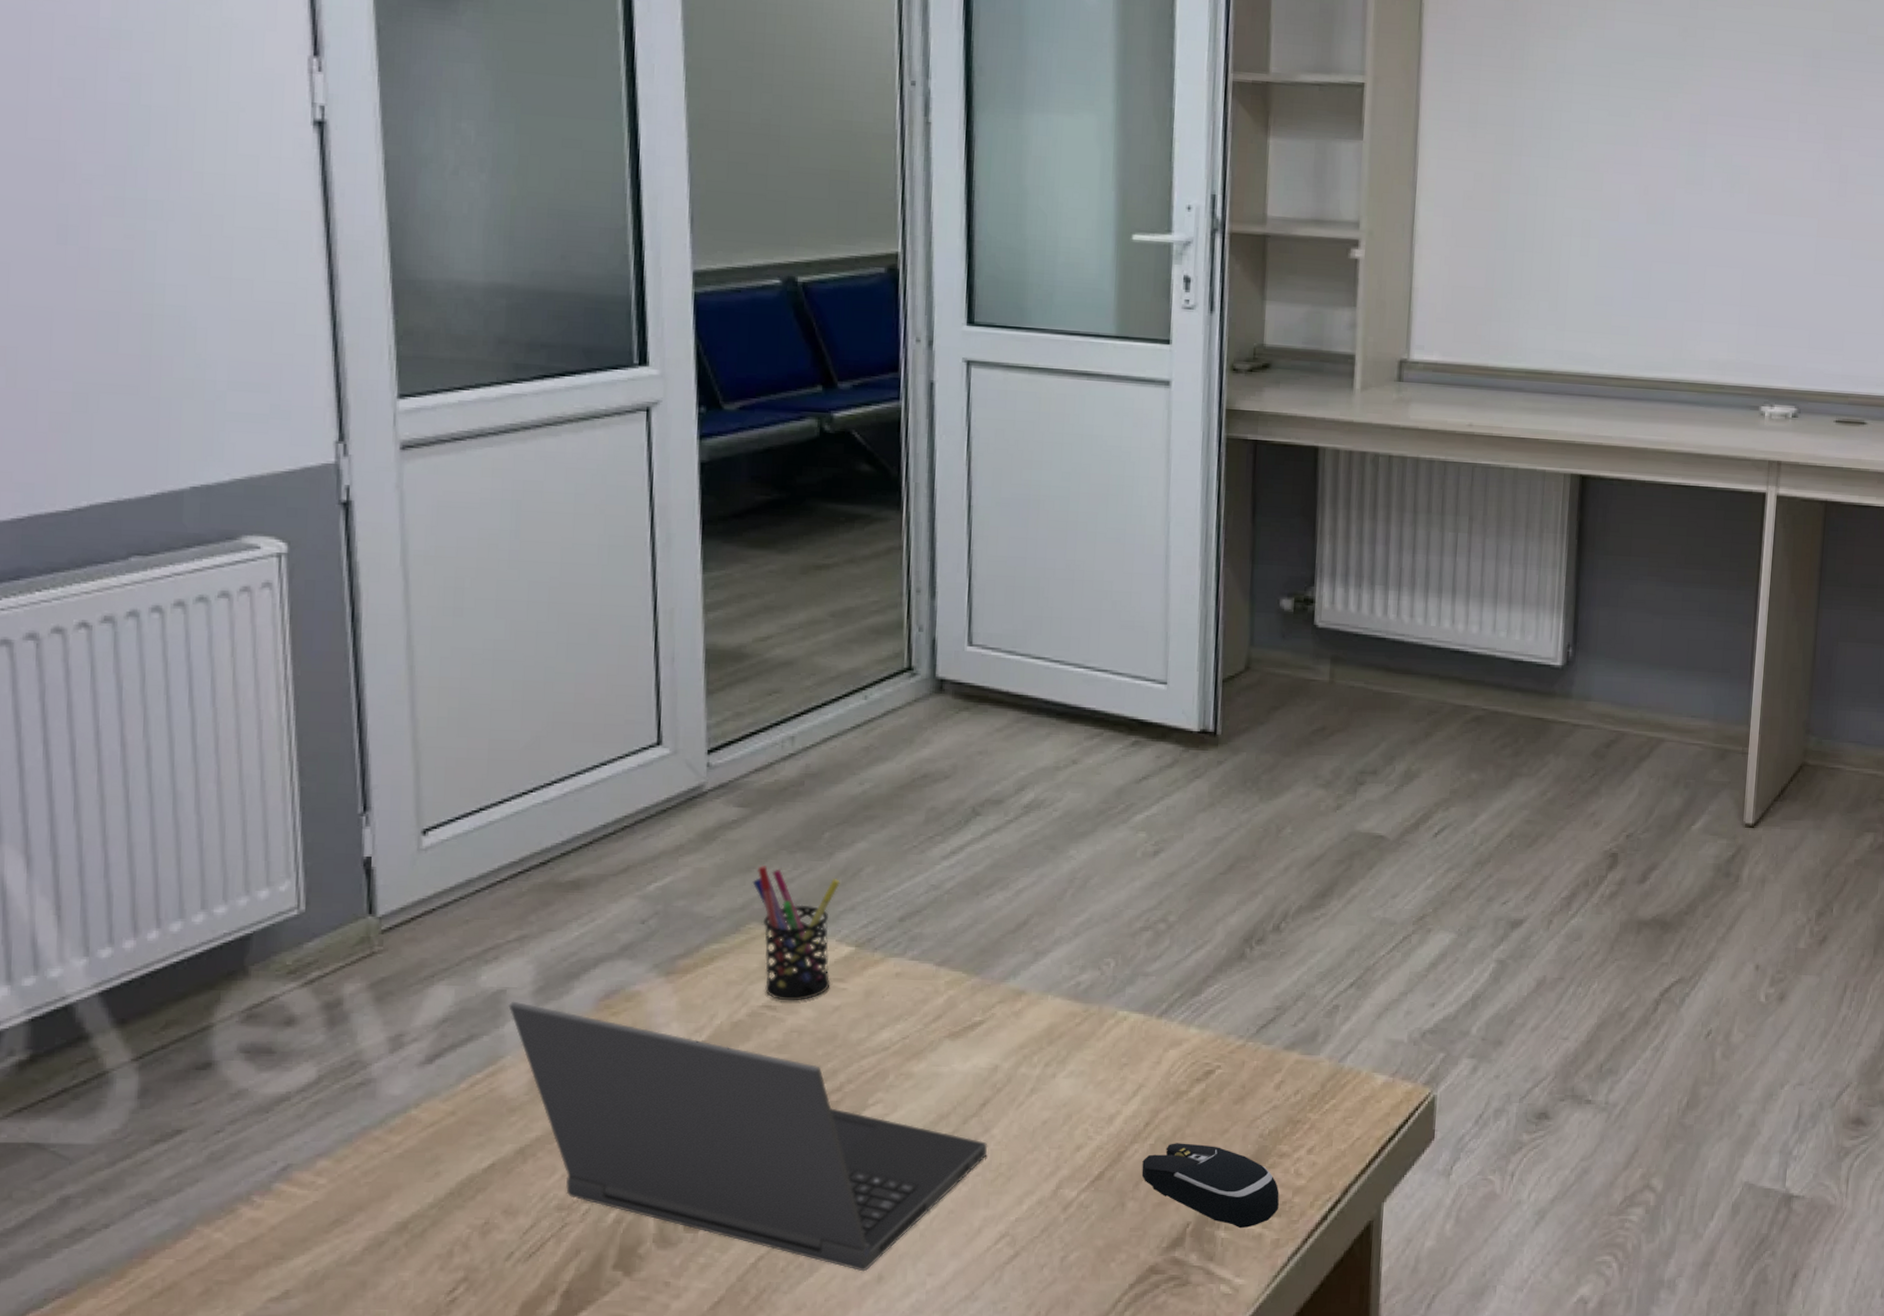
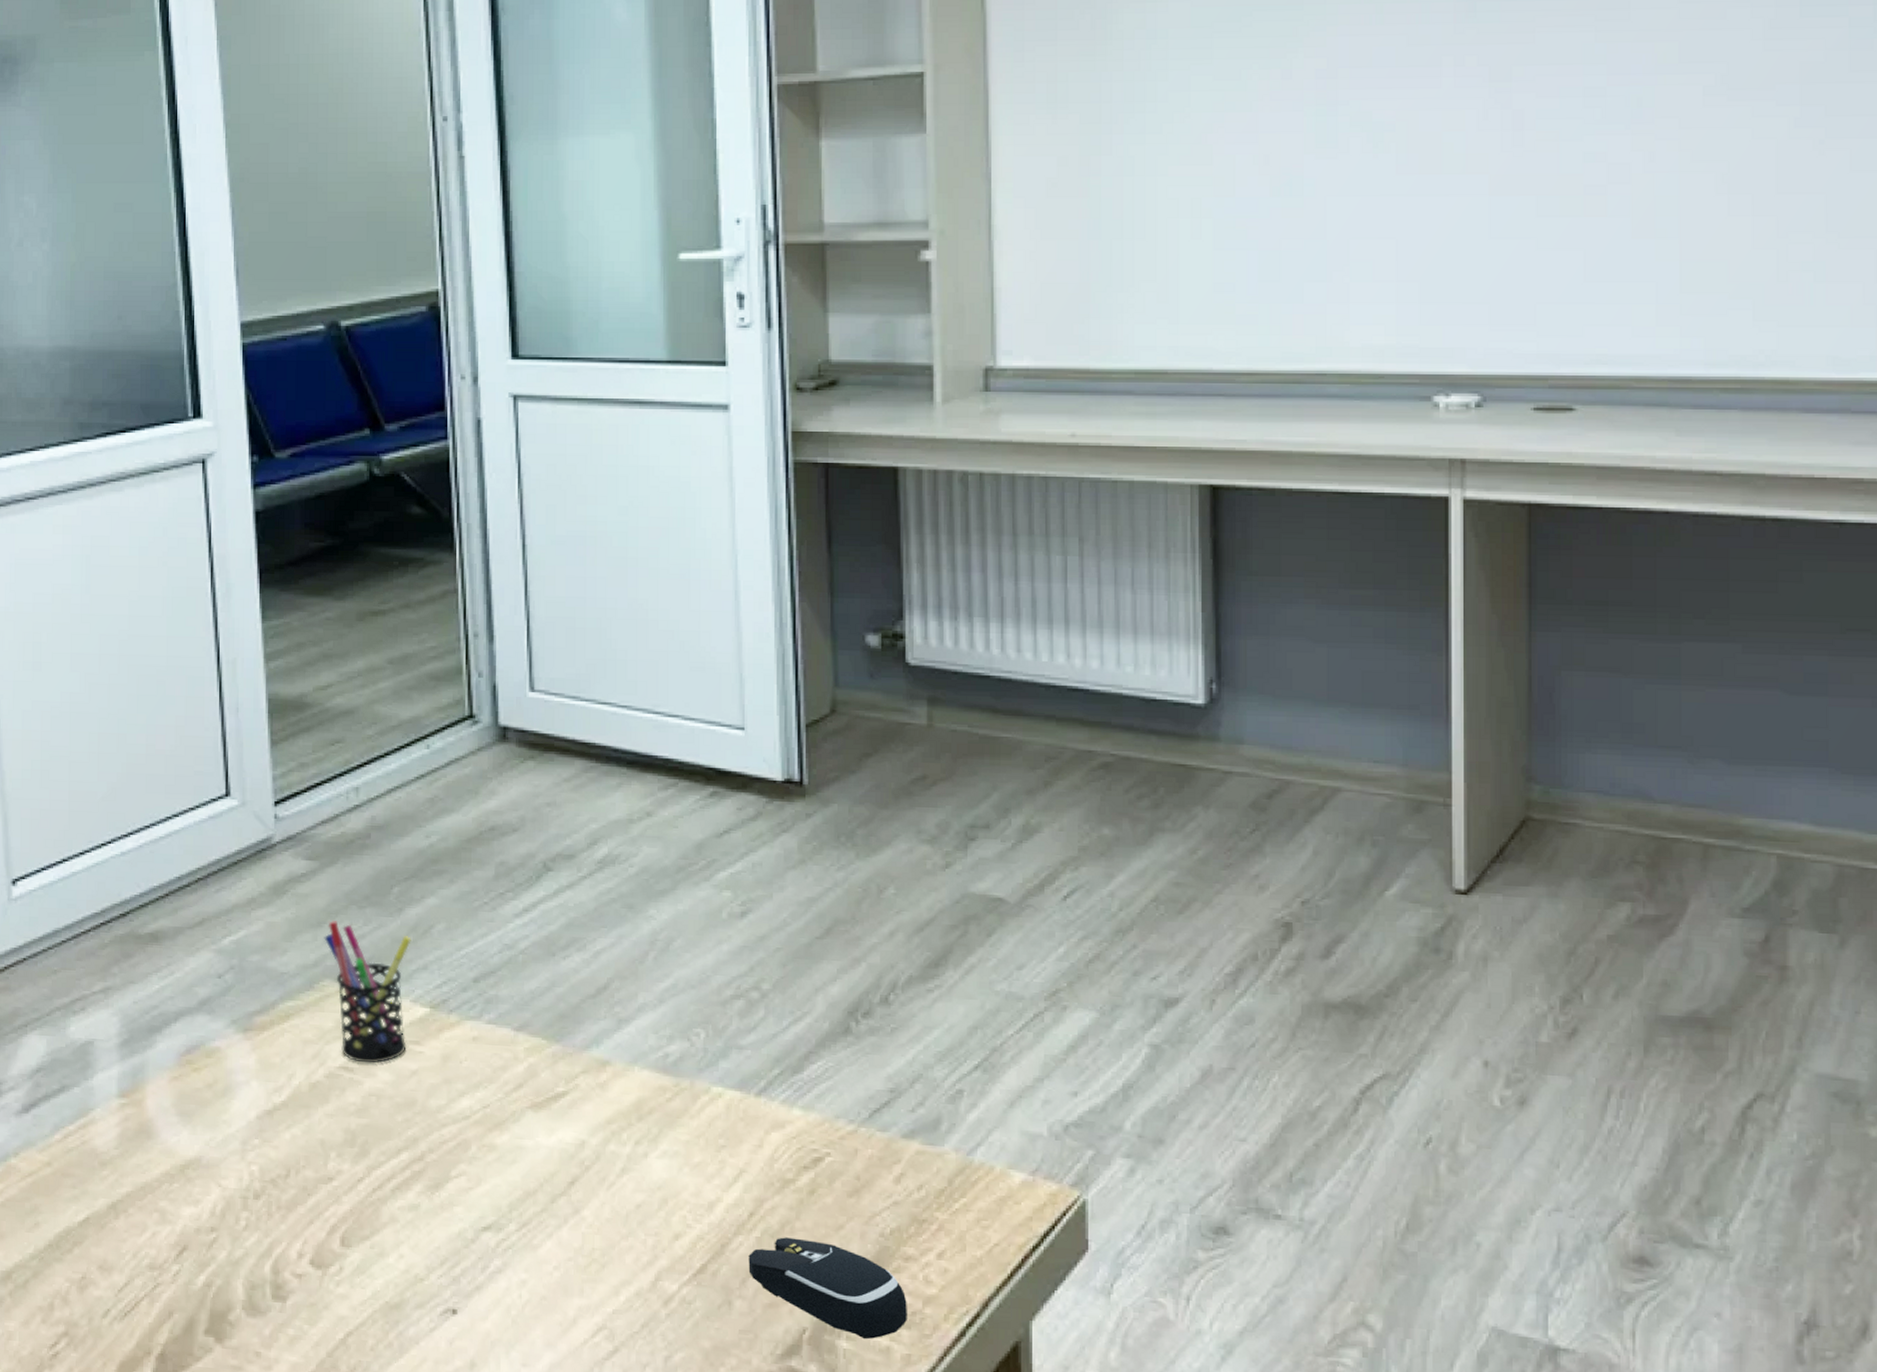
laptop computer: present [508,1001,988,1272] -> none [96,1053,579,1357]

